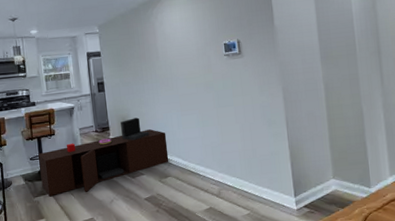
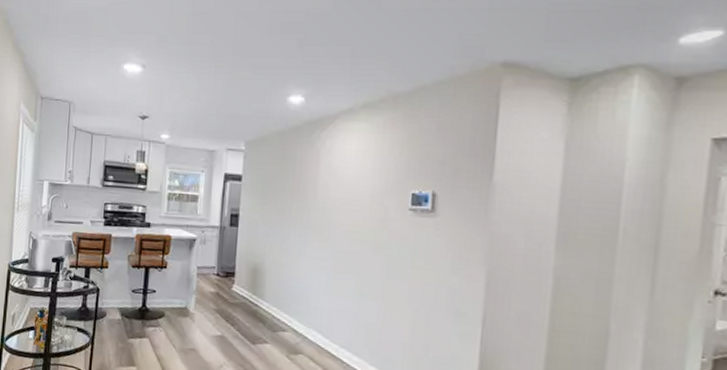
cabinet: present [38,117,169,197] -> none [140,267,308,348]

